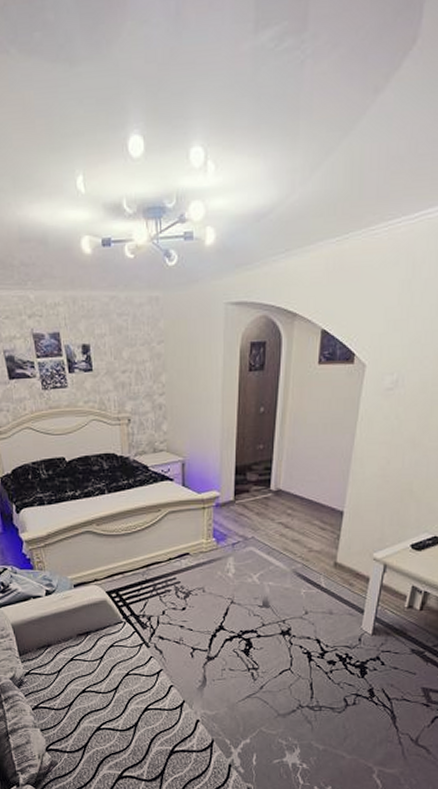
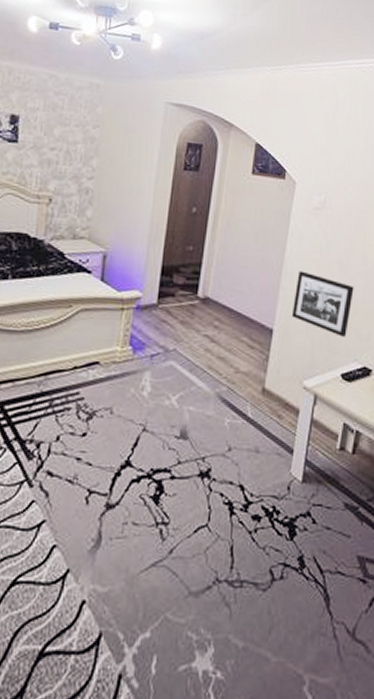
picture frame: none [361,454,427,511] -> present [291,270,354,337]

